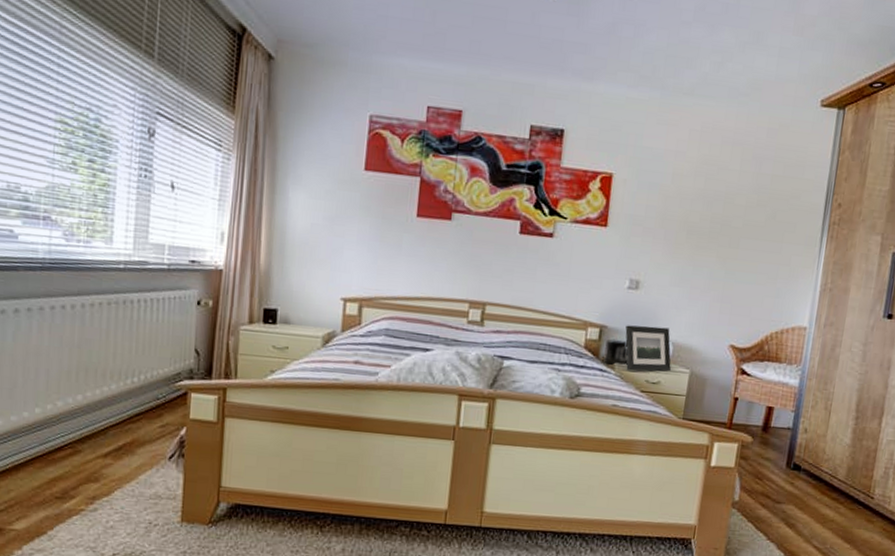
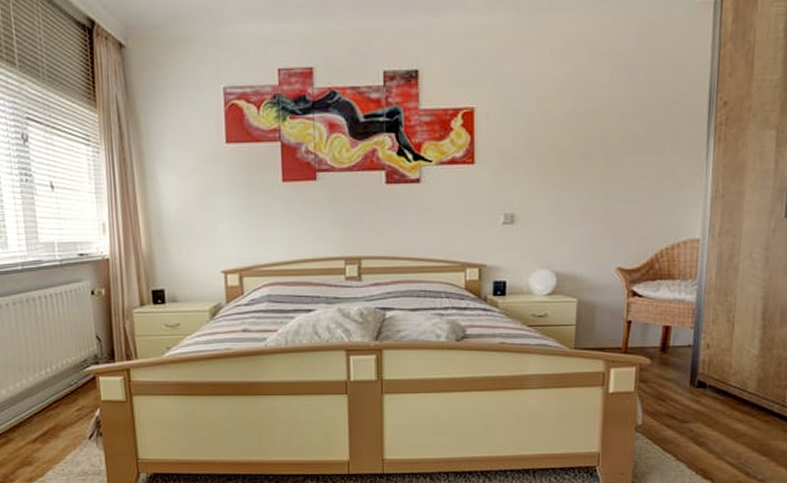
alarm clock: present [603,339,628,366] -> none [486,277,512,303]
picture frame: present [625,325,671,372] -> none [505,259,557,307]

